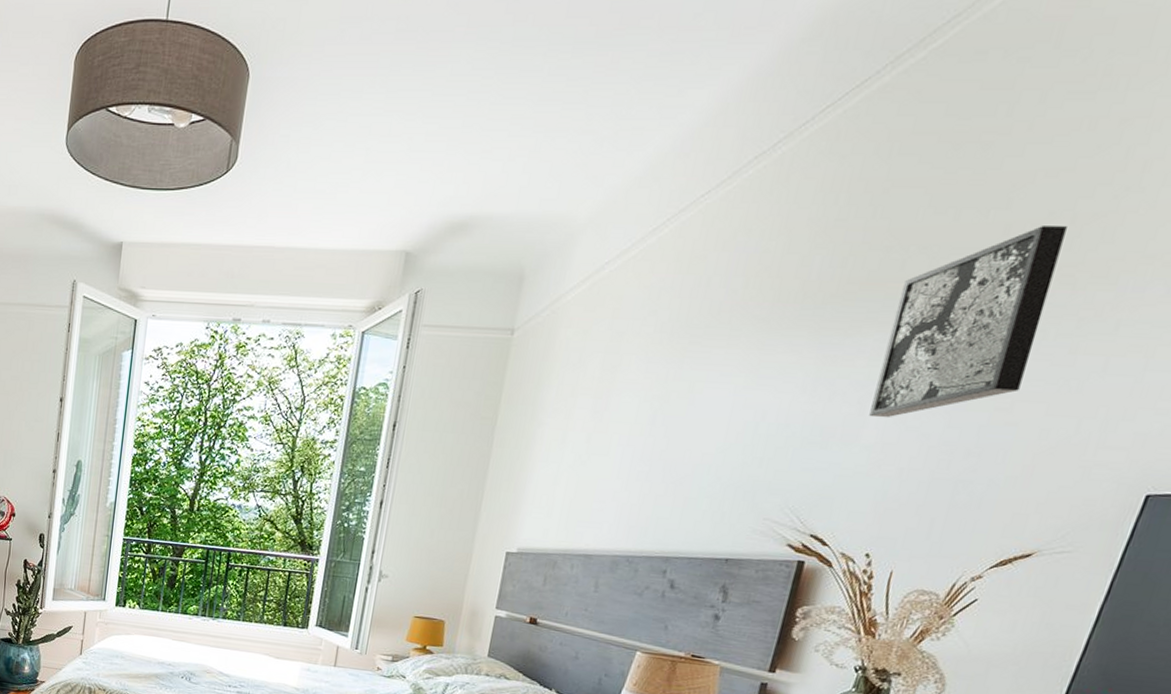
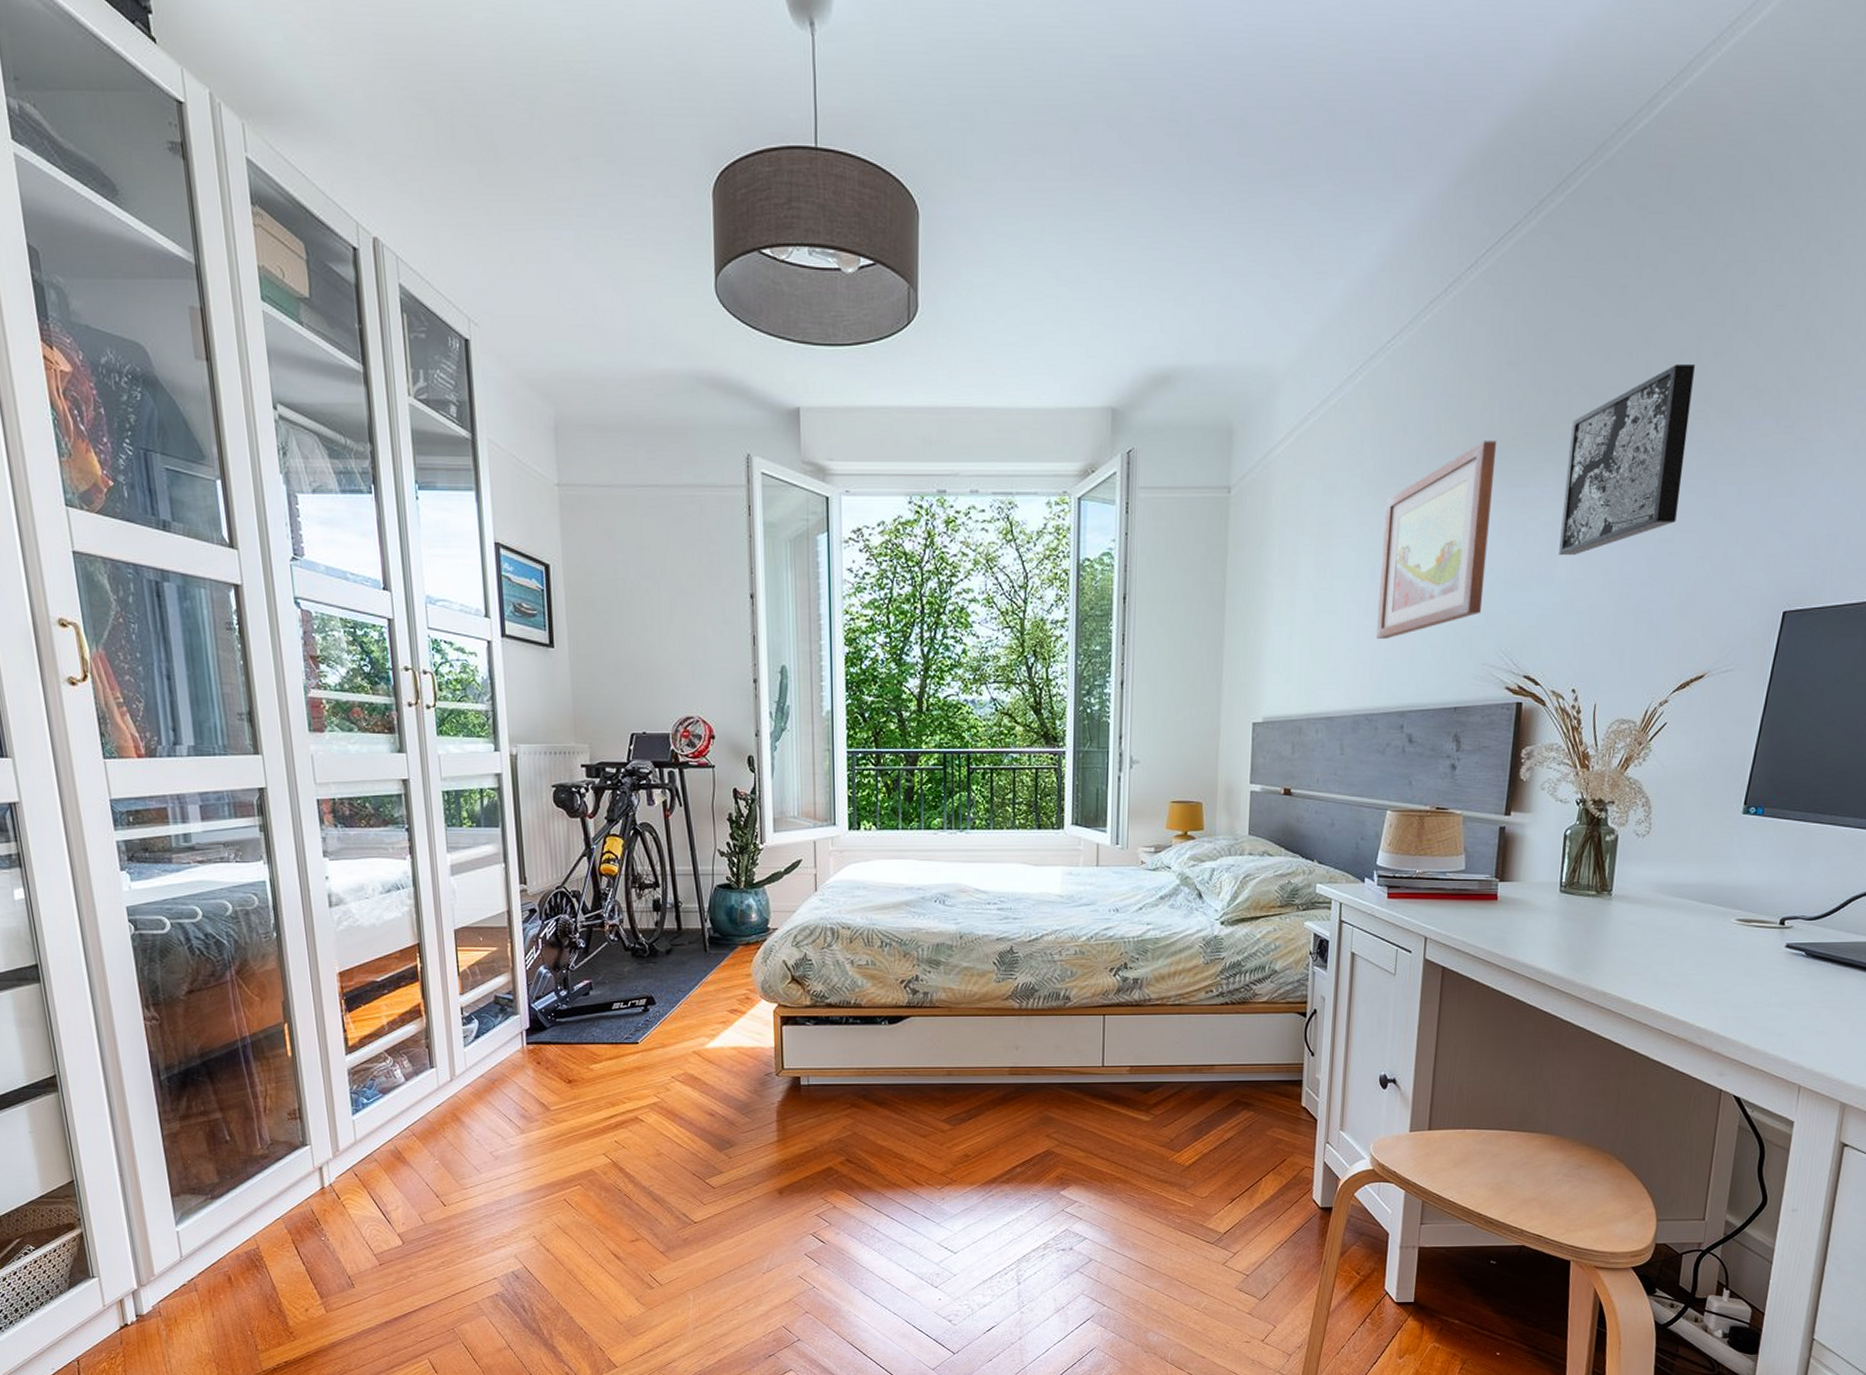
wall art: none [649,296,812,485] -> present [1376,440,1497,639]

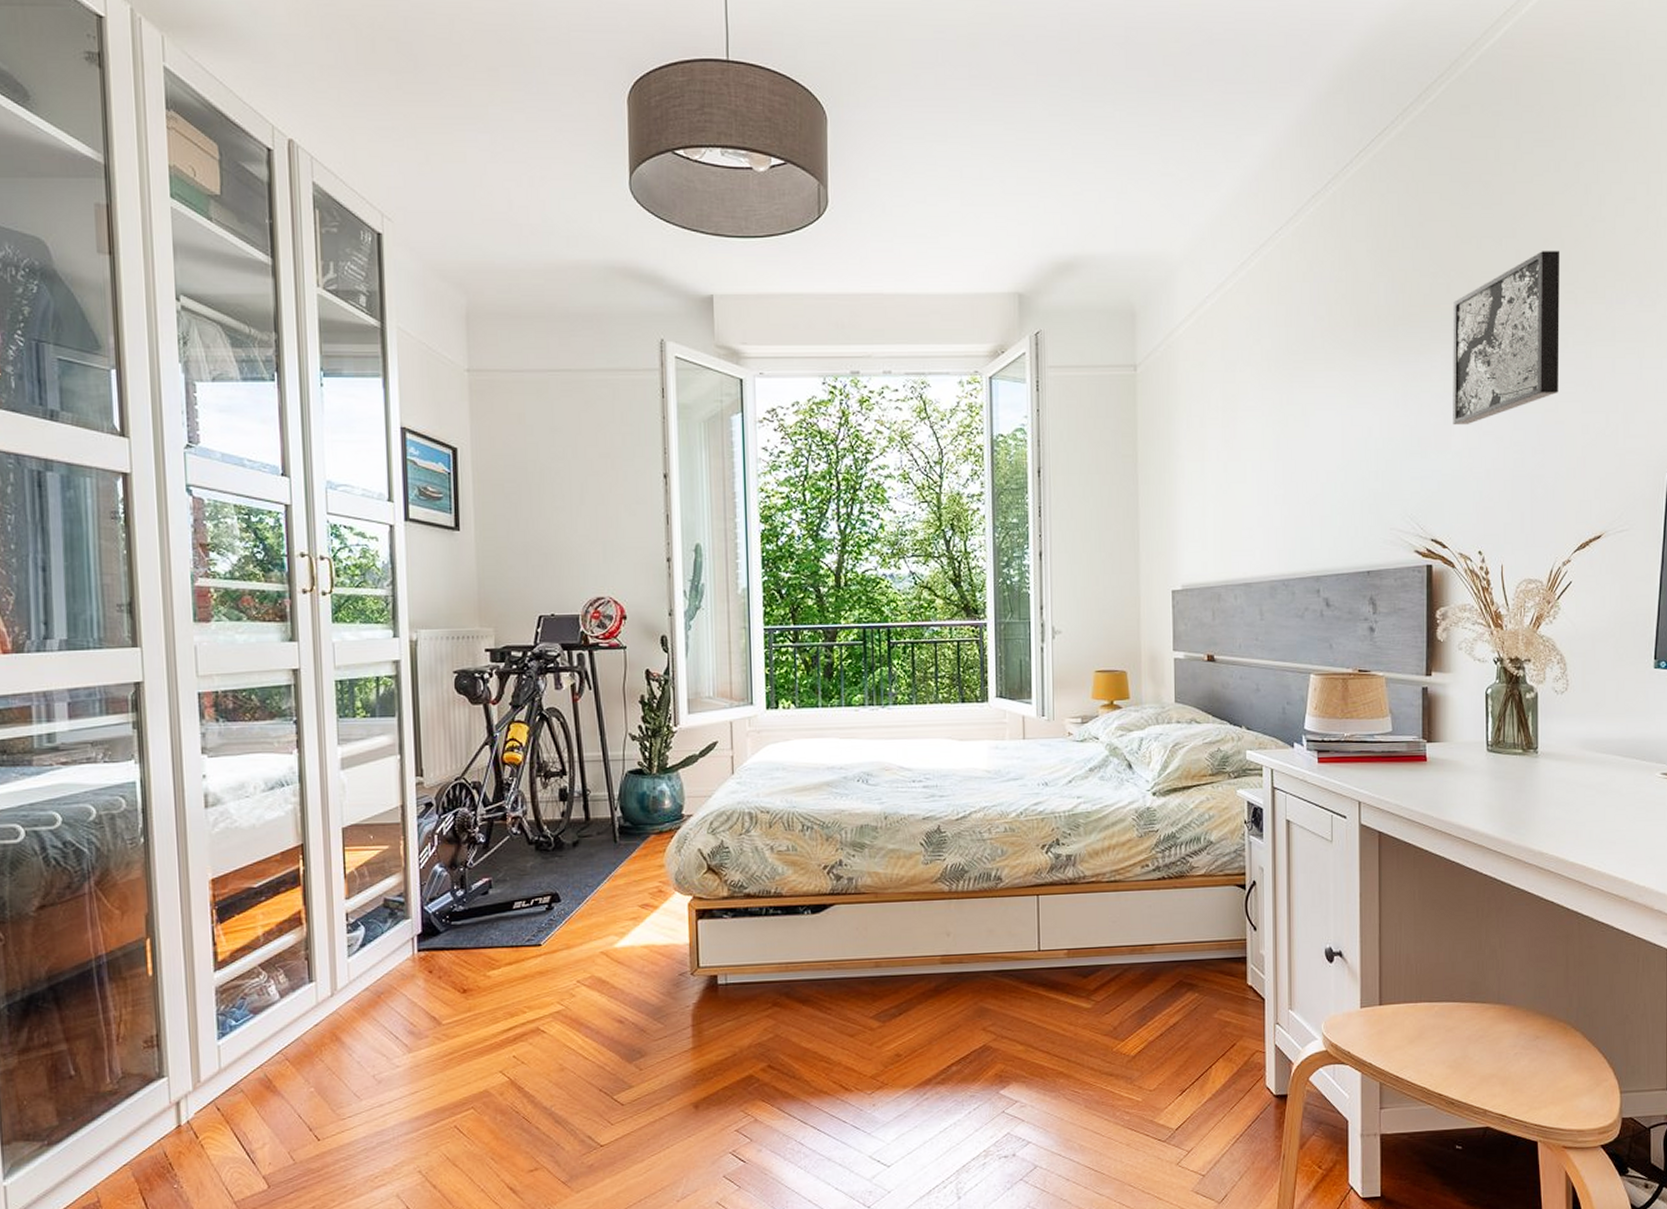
wall art: present [1376,440,1497,639] -> none [1285,320,1386,506]

